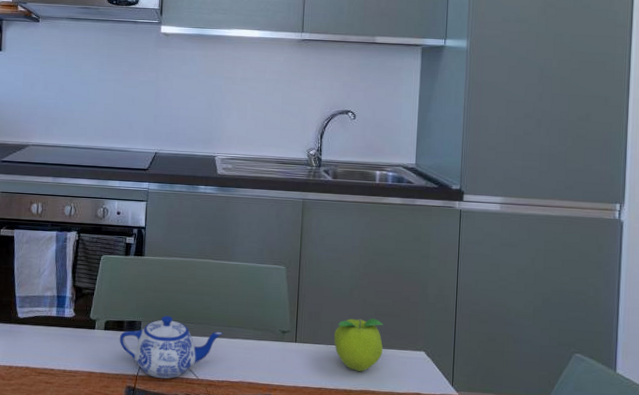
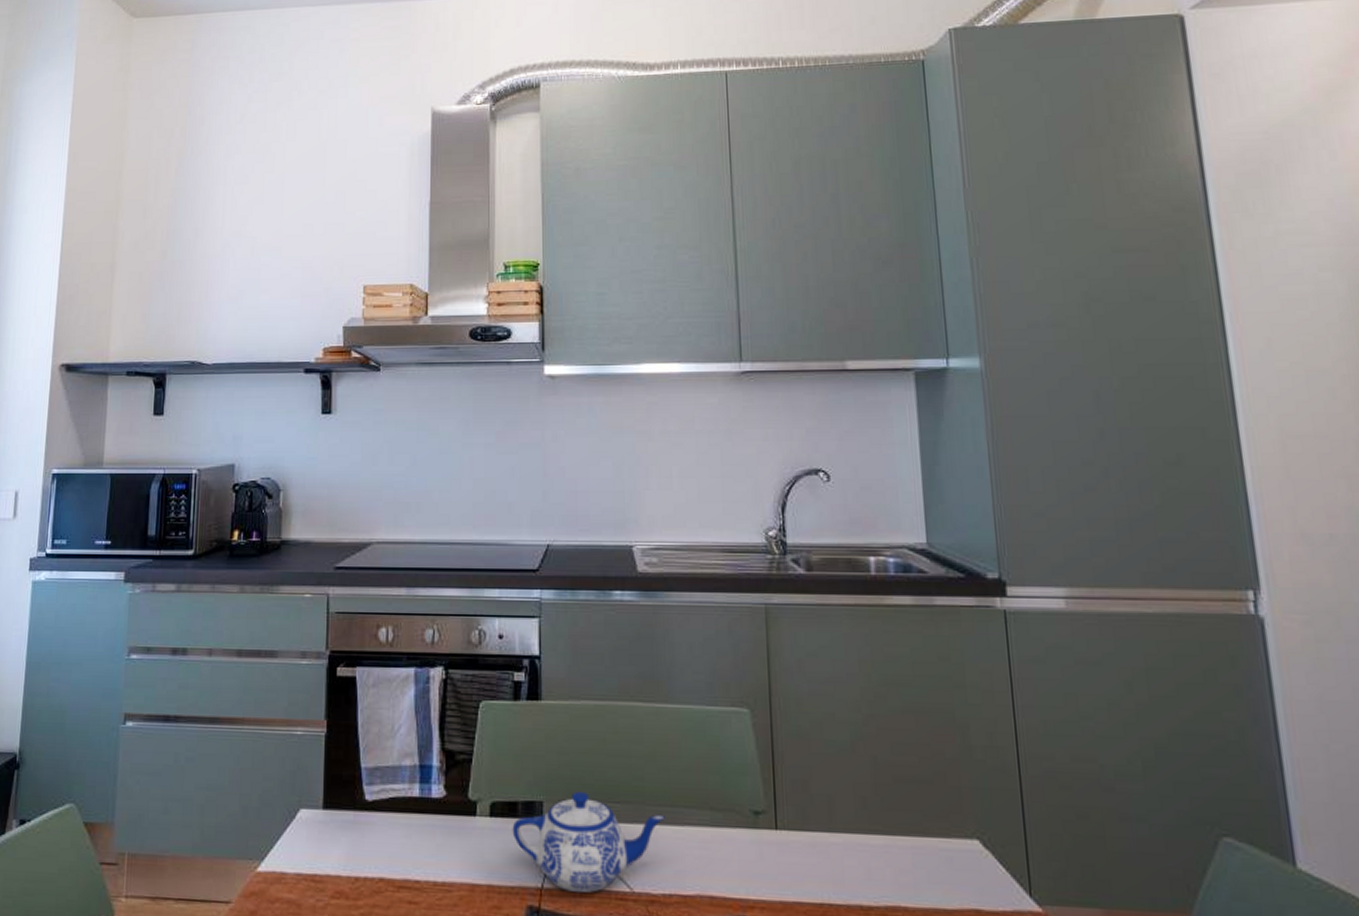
fruit: present [334,318,384,372] -> none [834,786,913,876]

